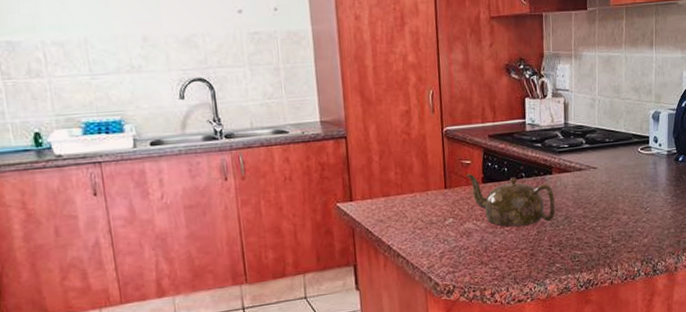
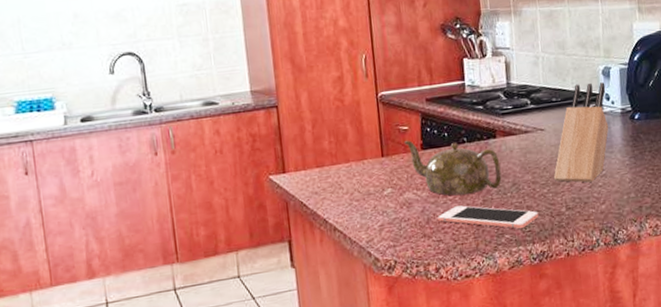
cell phone: none [495,236,588,259] -> present [438,205,539,229]
knife block: none [602,126,655,218] -> present [553,82,609,183]

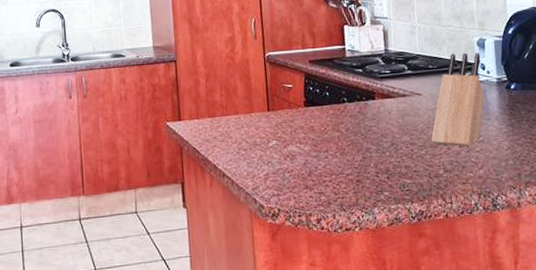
teapot: present [404,141,502,196] -> none [288,98,381,151]
cell phone: present [438,205,539,229] -> none [319,161,417,188]

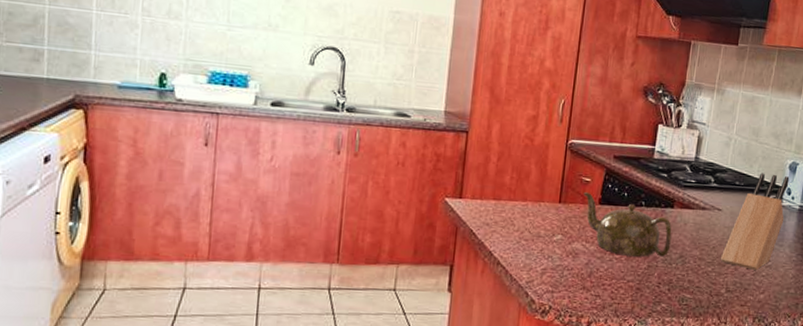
teapot: none [288,98,381,151] -> present [583,192,672,257]

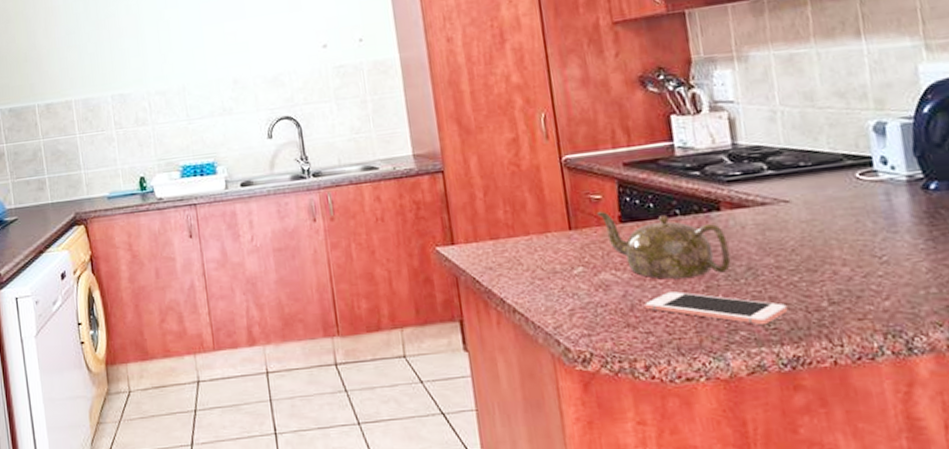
cell phone: none [600,266,699,301] -> present [645,291,788,326]
knife block: present [720,173,790,270] -> none [806,141,889,271]

